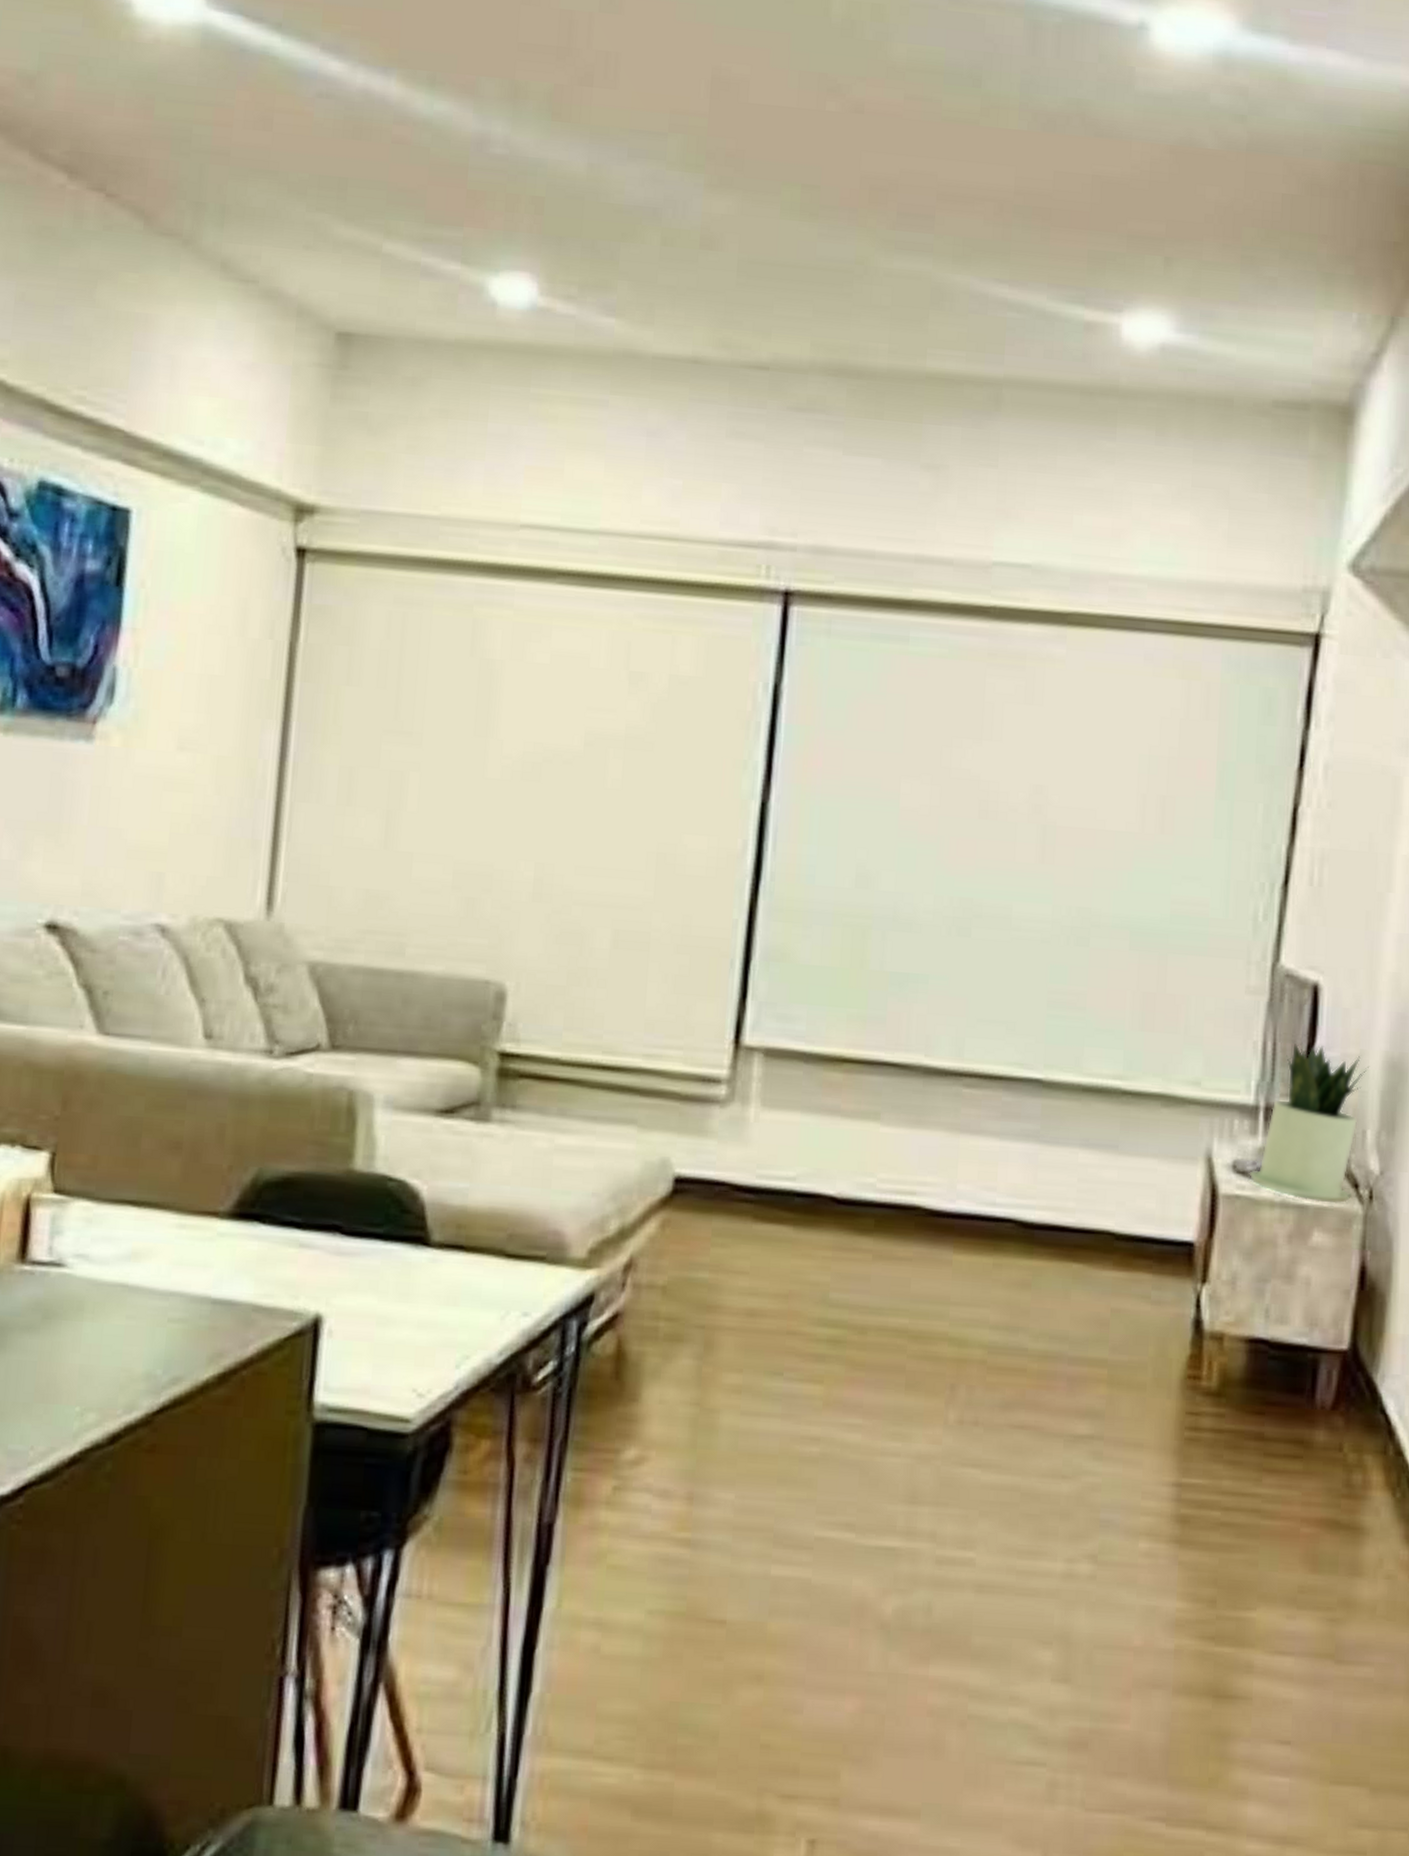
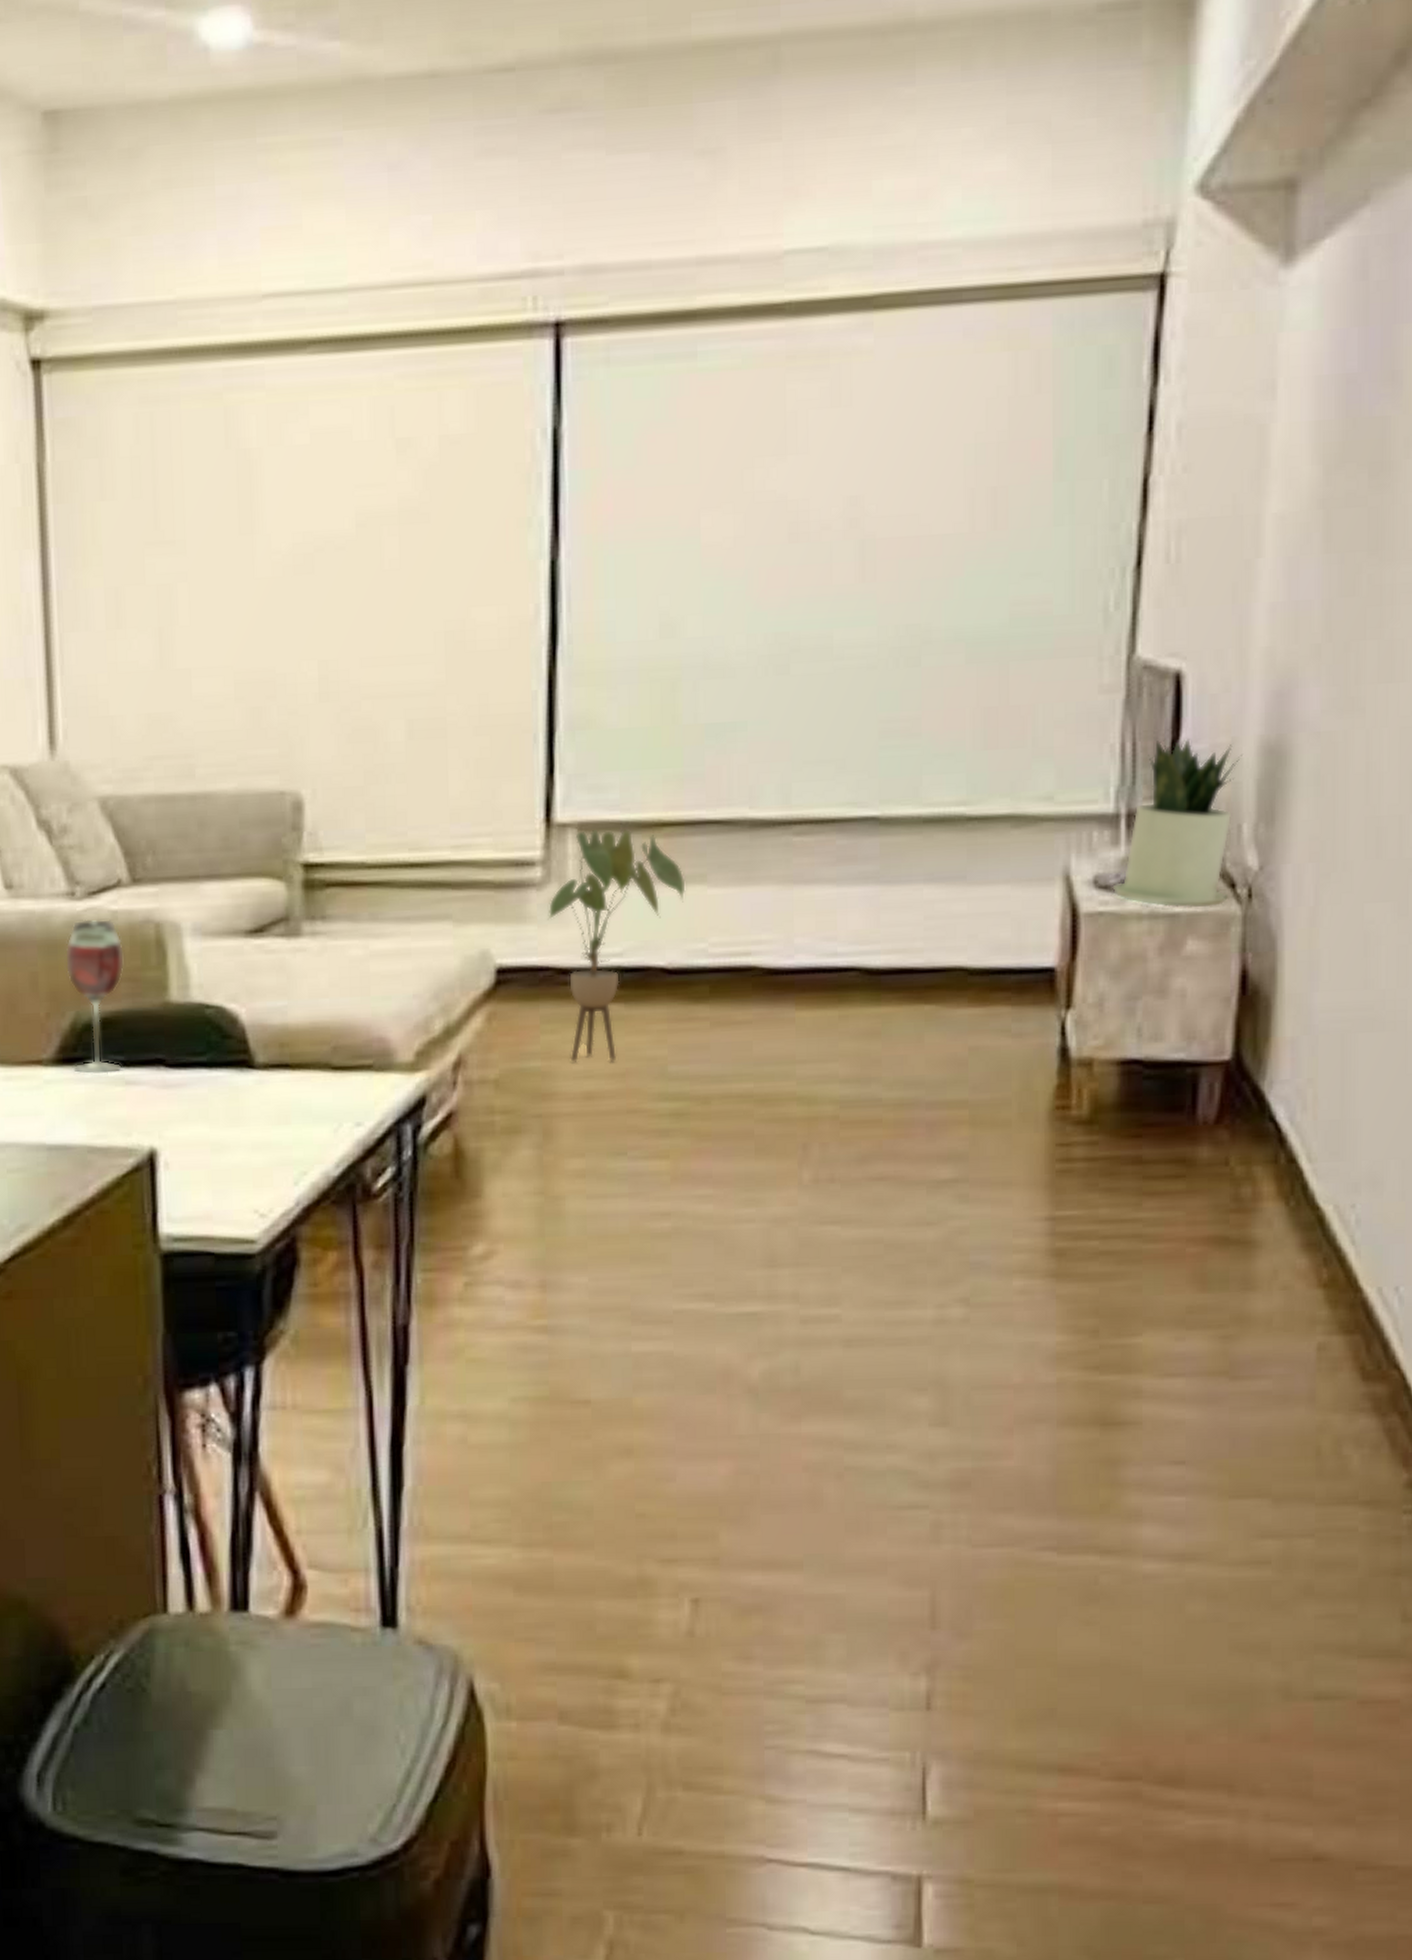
wineglass: none [249,1078,315,1235] -> present [64,918,125,1076]
house plant: none [728,1056,861,1282] -> present [548,828,686,1062]

